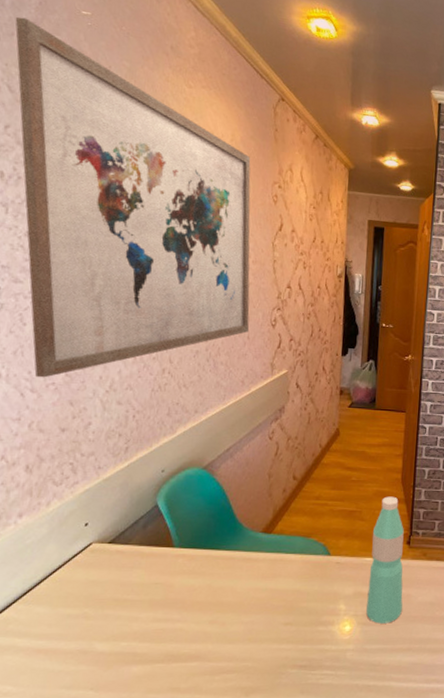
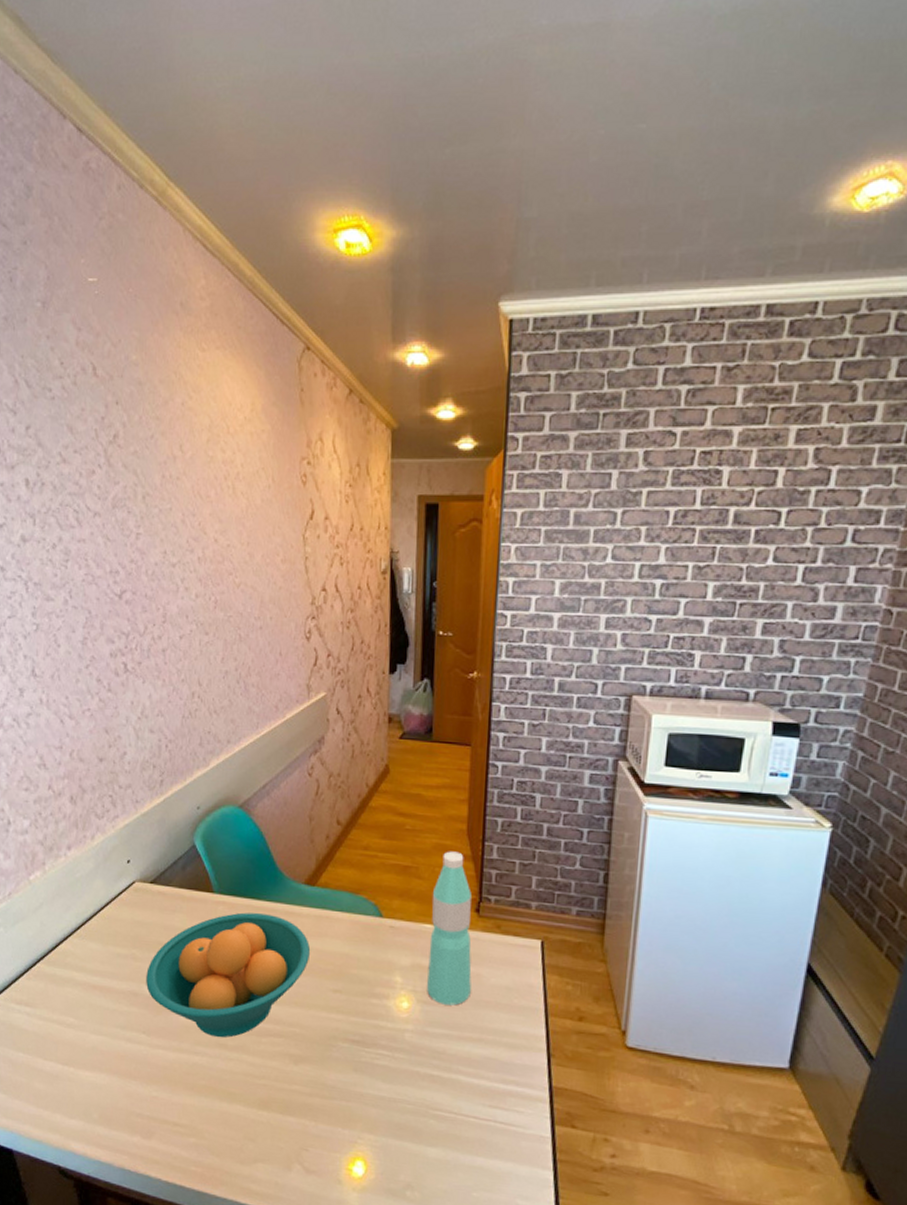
wall art: present [15,16,251,378] -> none [26,298,282,704]
fruit bowl: none [97,562,265,683] -> present [146,912,311,1038]

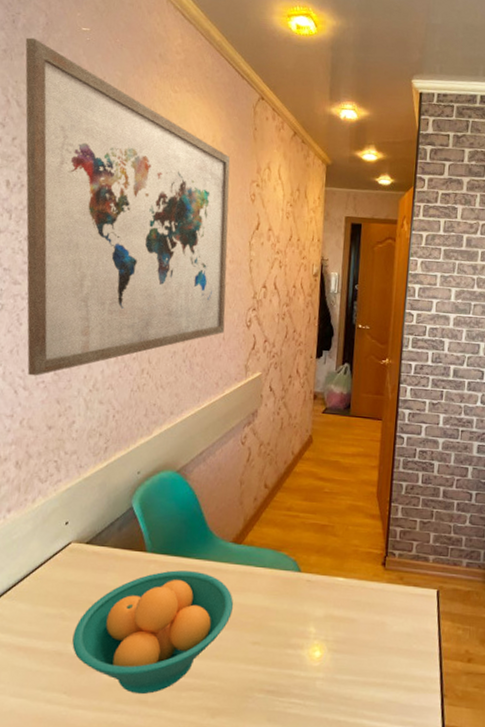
wall art: none [26,298,282,704] -> present [25,37,231,376]
water bottle: present [427,851,472,1006] -> none [337,511,379,653]

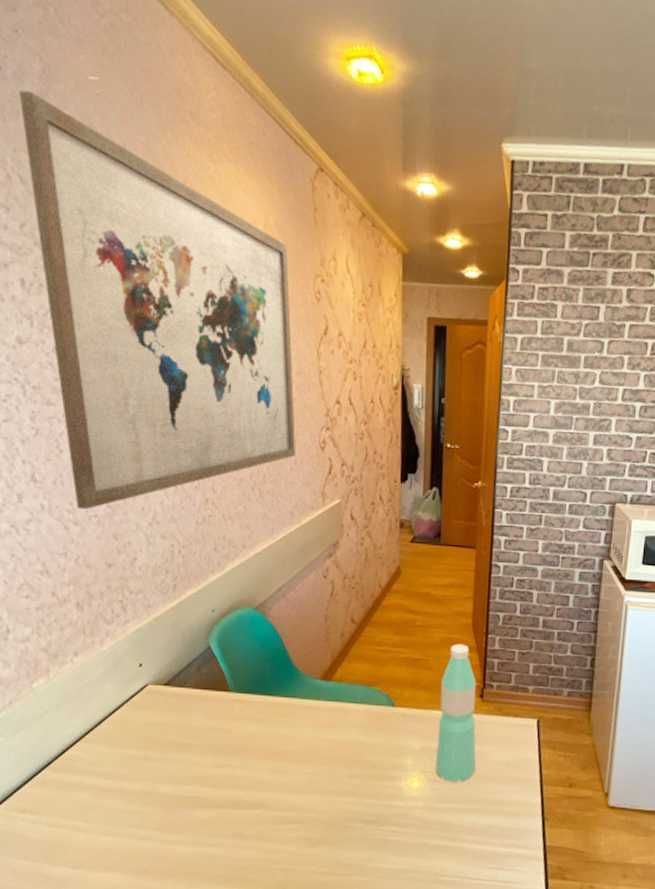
fruit bowl: present [72,570,234,695] -> none [161,709,327,829]
water bottle: none [337,511,379,653] -> present [436,644,476,782]

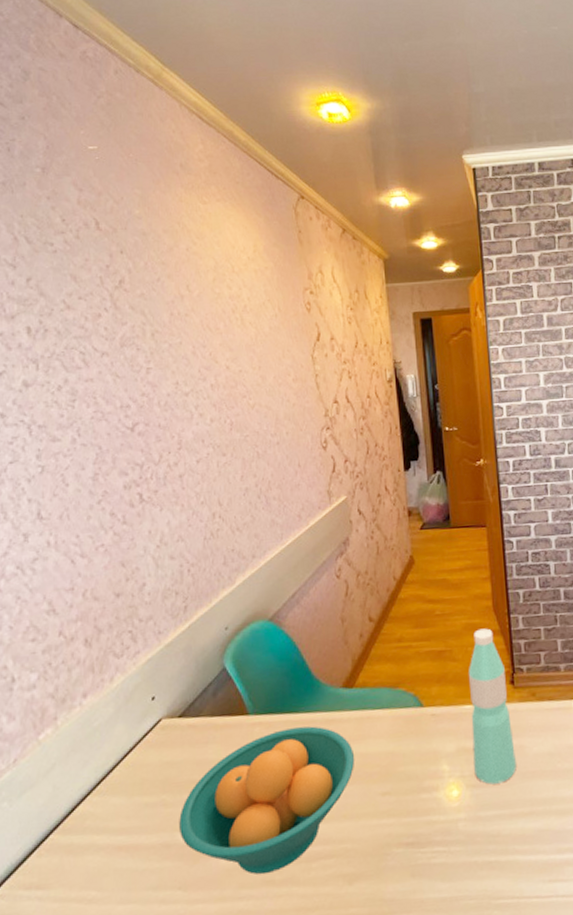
wall art: present [18,90,296,510] -> none [25,165,300,541]
fruit bowl: none [161,709,327,829] -> present [179,726,355,875]

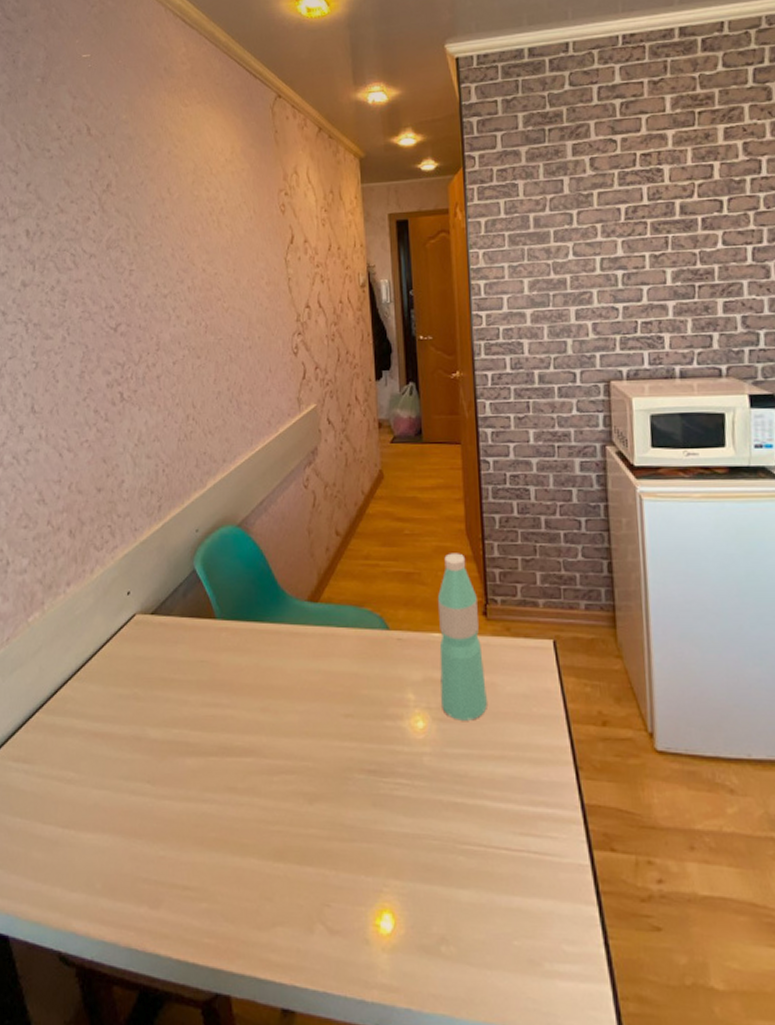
fruit bowl: present [179,726,355,875] -> none [149,637,319,781]

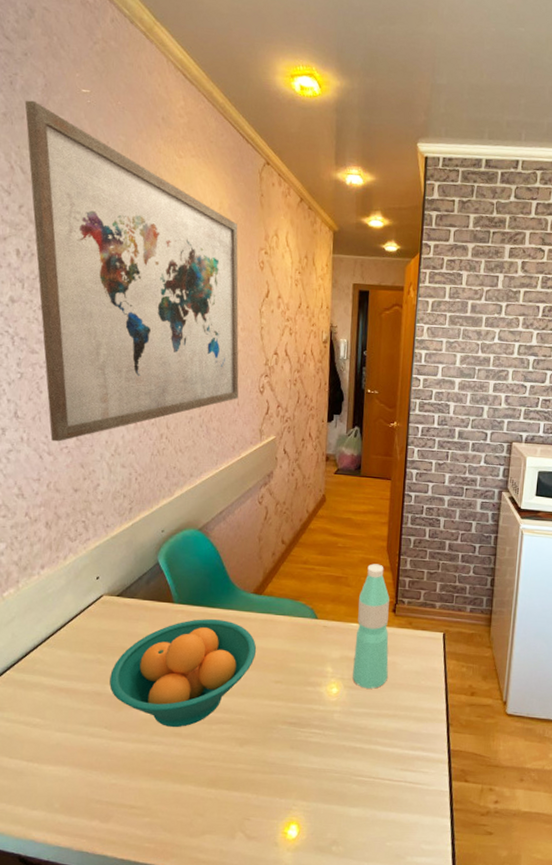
wall art: none [27,75,271,436] -> present [24,100,239,442]
fruit bowl: none [149,637,319,781] -> present [109,619,257,728]

